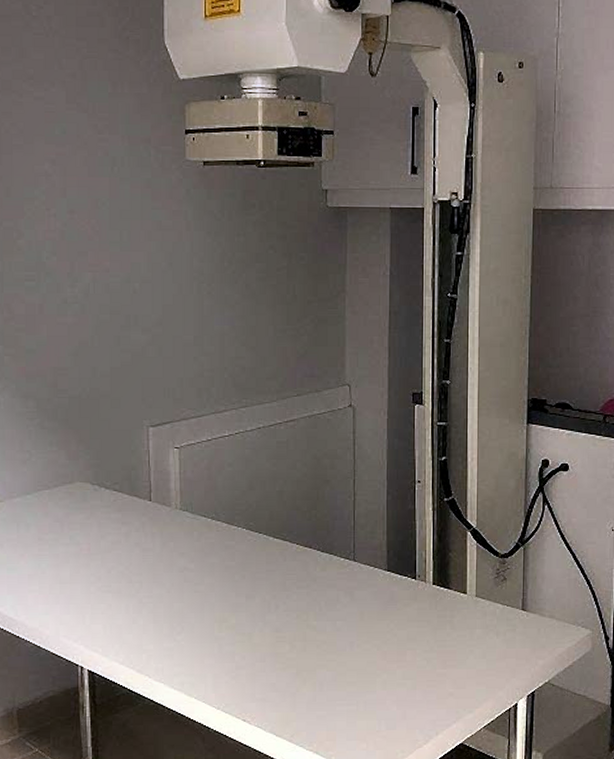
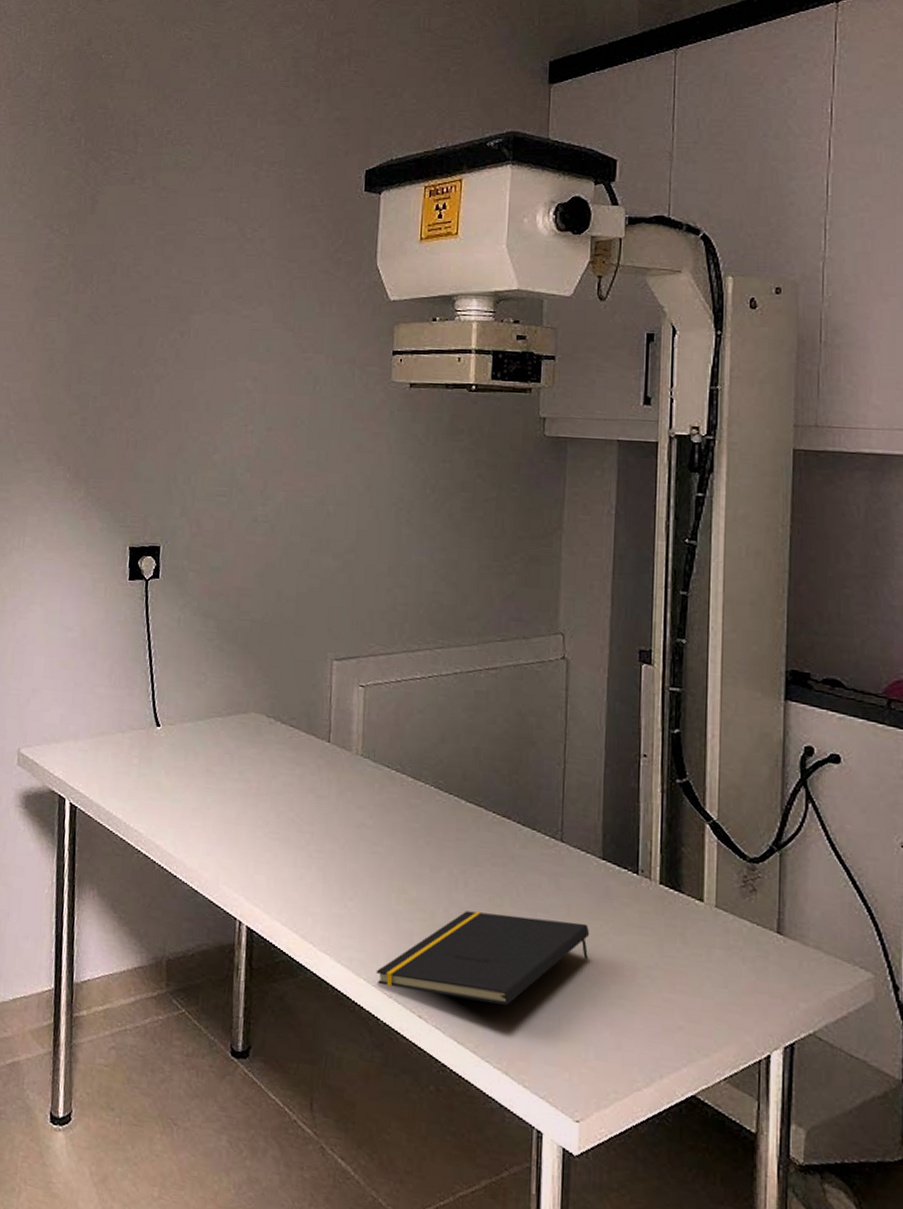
notepad: none [205,625,379,700] -> present [376,910,590,1005]

